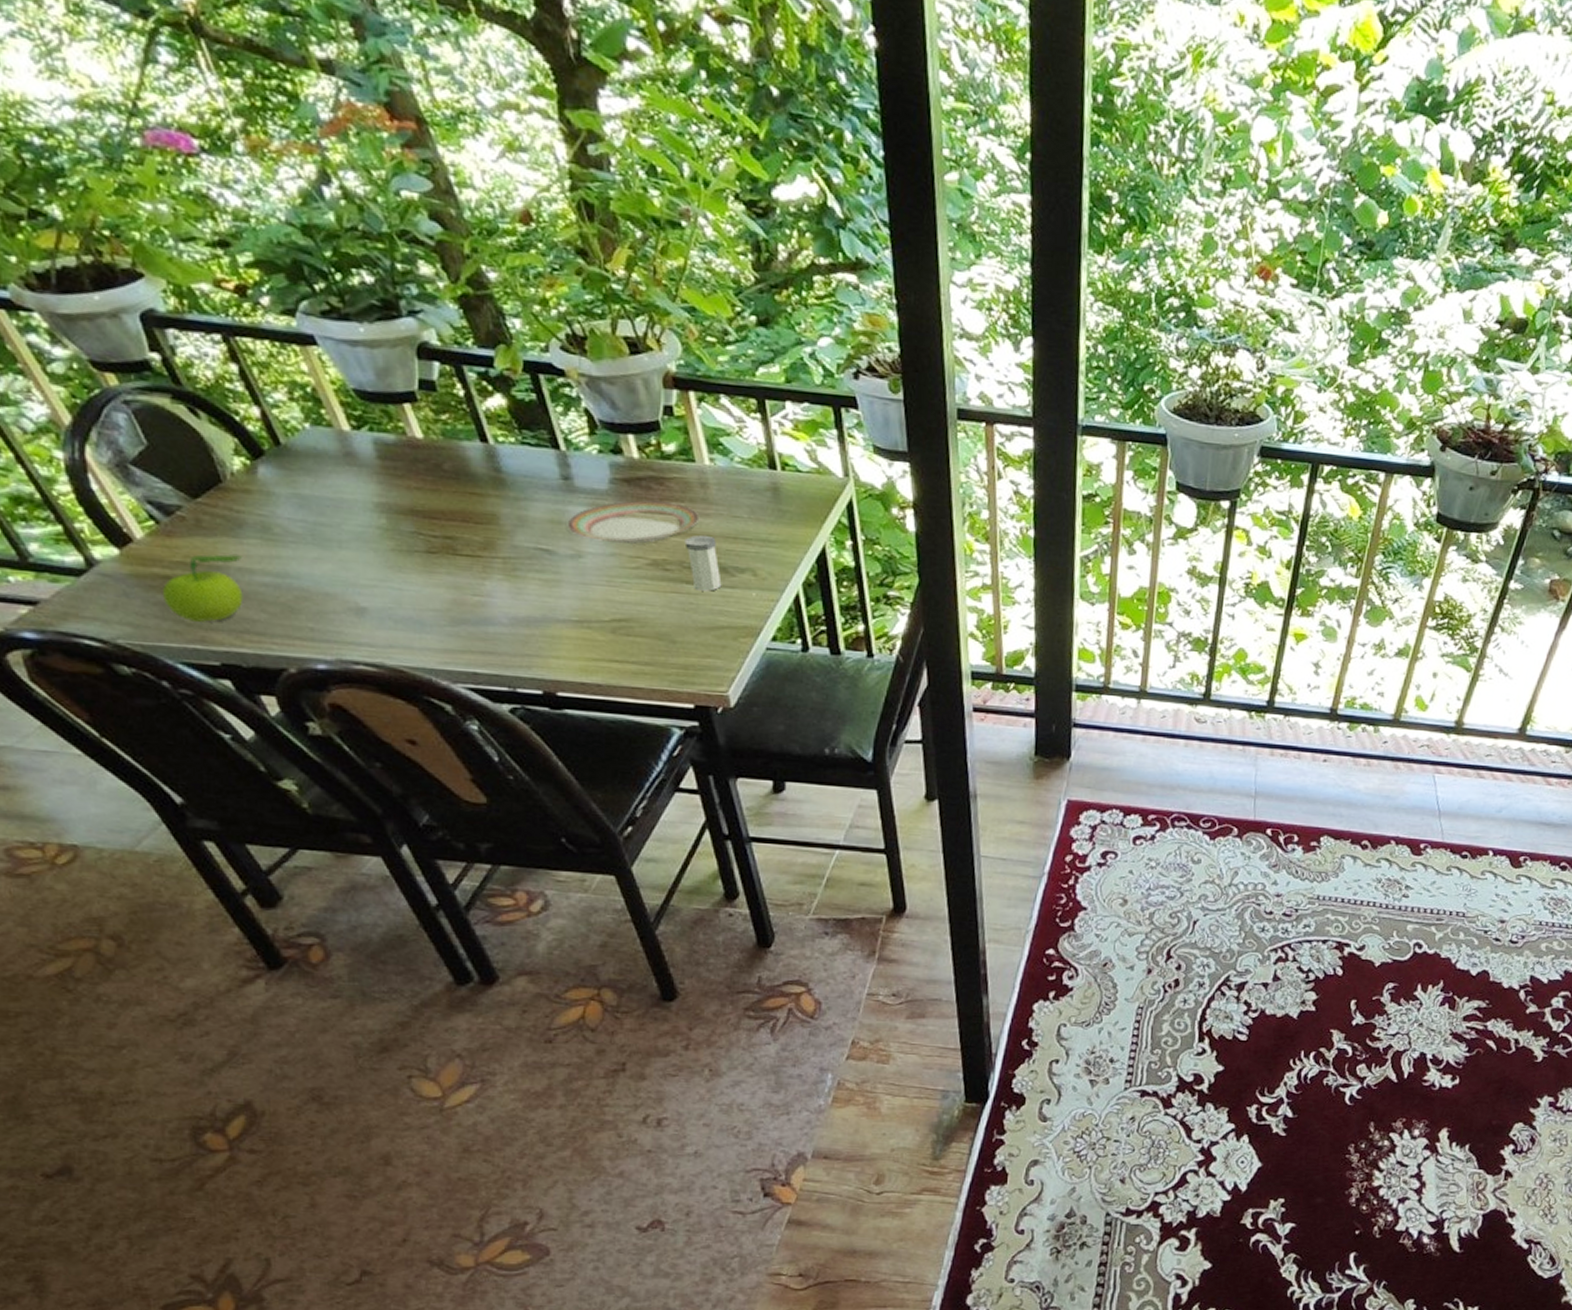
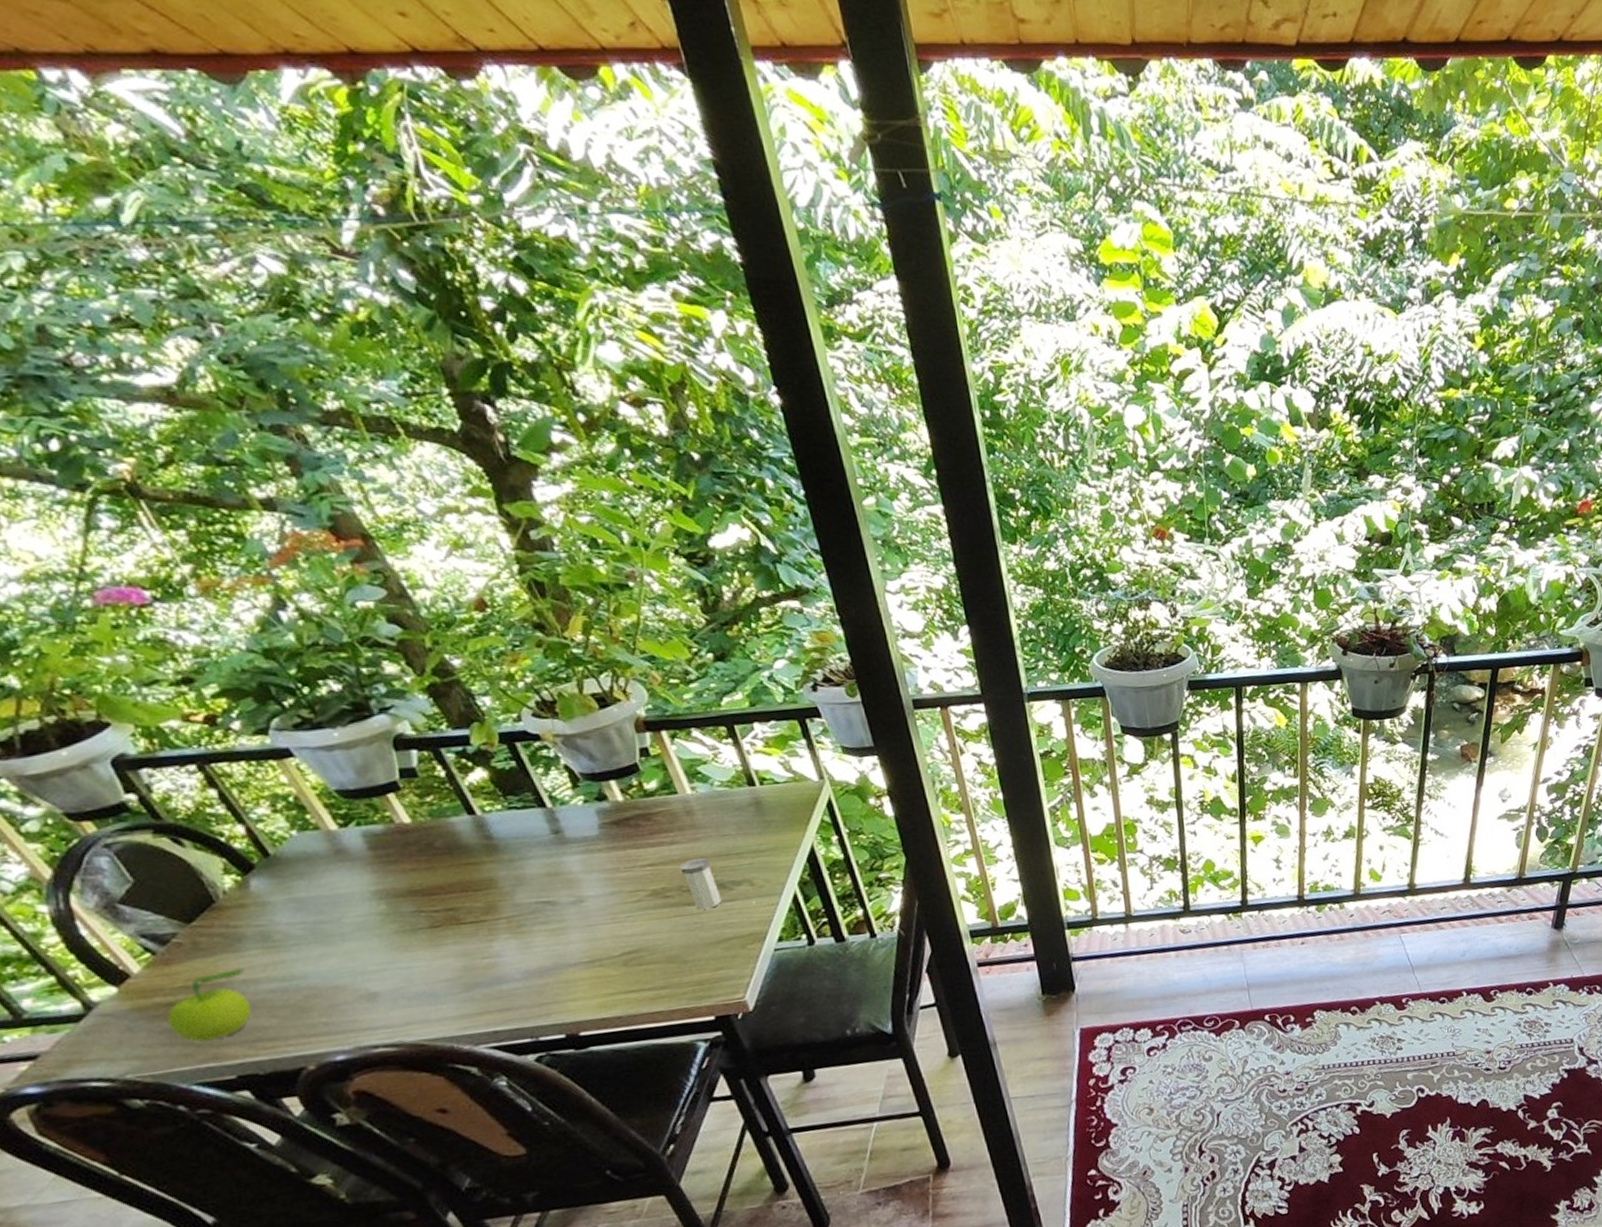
plate: present [567,500,700,545] -> none [564,834,691,883]

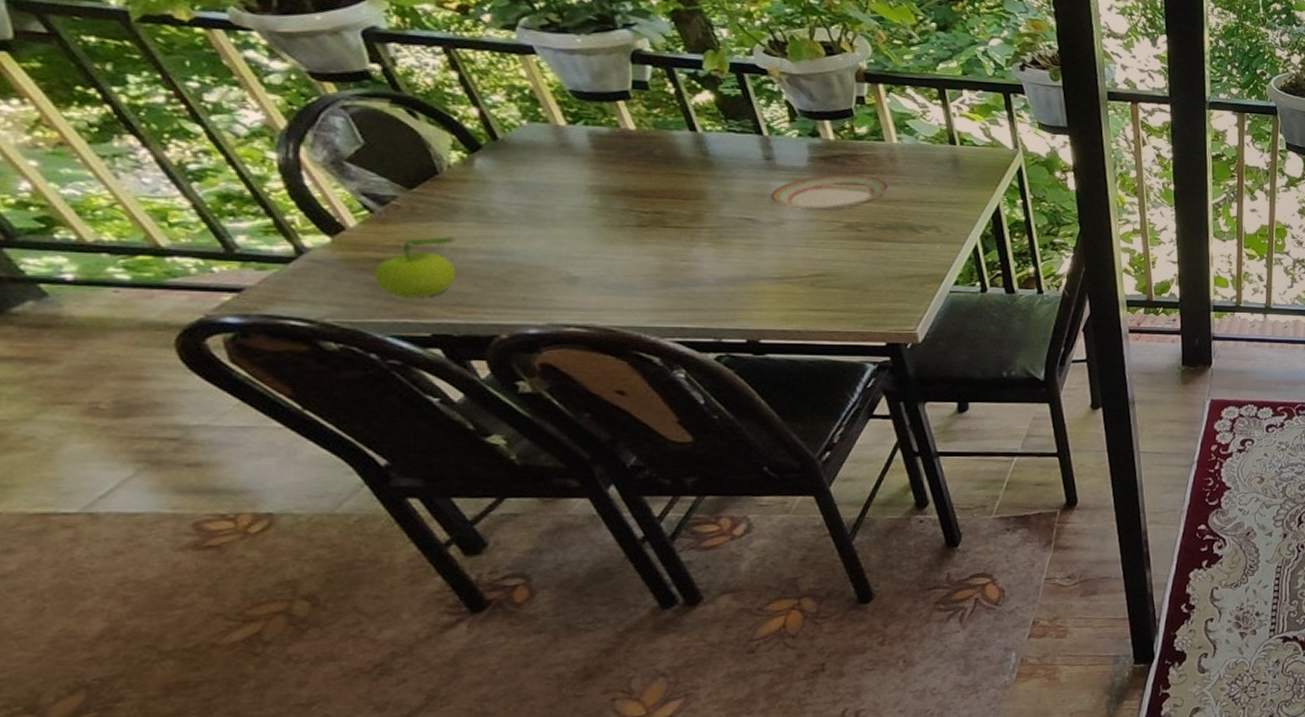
plate: none [564,834,691,883] -> present [769,174,889,212]
salt shaker: present [679,857,722,910] -> none [876,200,909,247]

